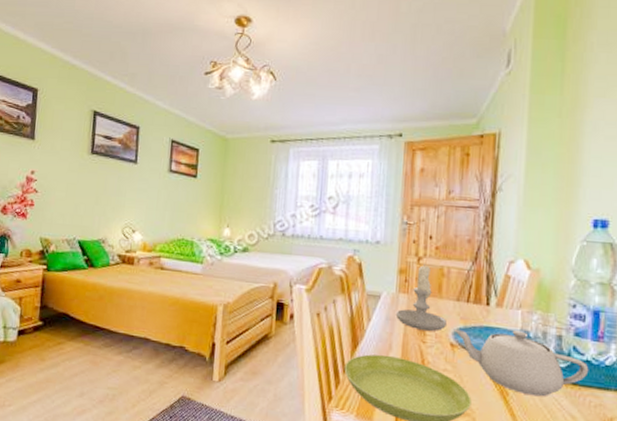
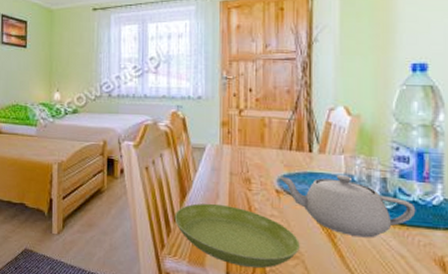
candle: present [395,264,447,331] -> none [220,116,271,179]

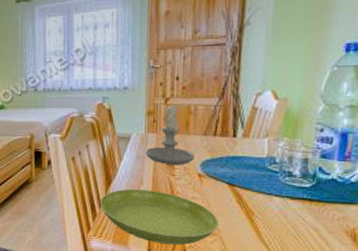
candle: none [220,116,271,179] -> present [145,104,194,164]
teapot: present [278,175,416,238] -> none [201,158,334,215]

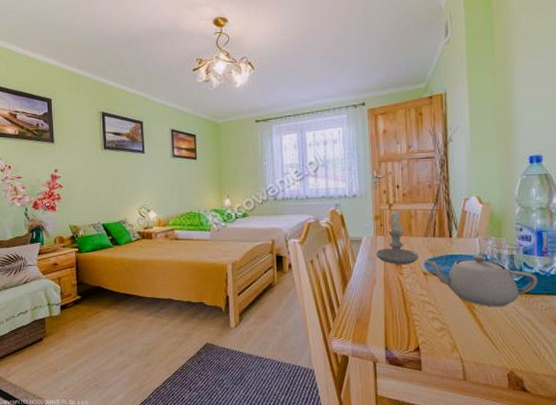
saucer: present [99,189,219,245] -> none [338,288,446,342]
teapot: none [201,158,334,215] -> present [424,255,538,307]

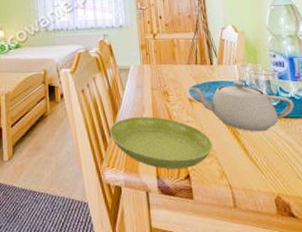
saucer: none [338,288,446,342] -> present [109,116,213,170]
candle: present [375,209,418,264] -> none [143,39,183,92]

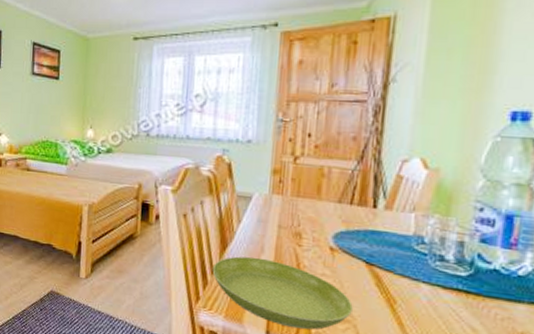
teapot: present [189,81,295,132] -> none [333,232,497,307]

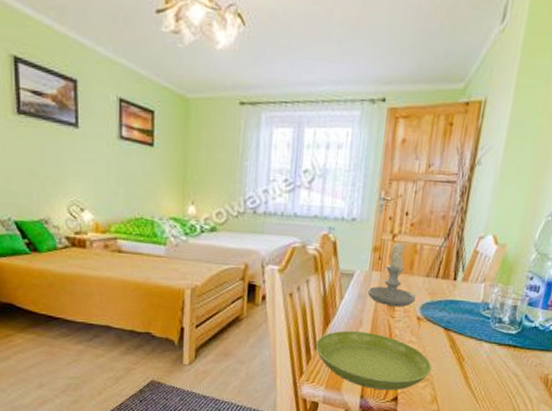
candle: none [268,164,326,235] -> present [367,241,416,306]

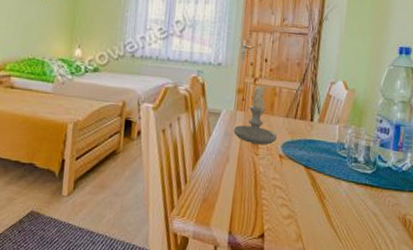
saucer: present [315,330,432,391] -> none [185,166,295,228]

